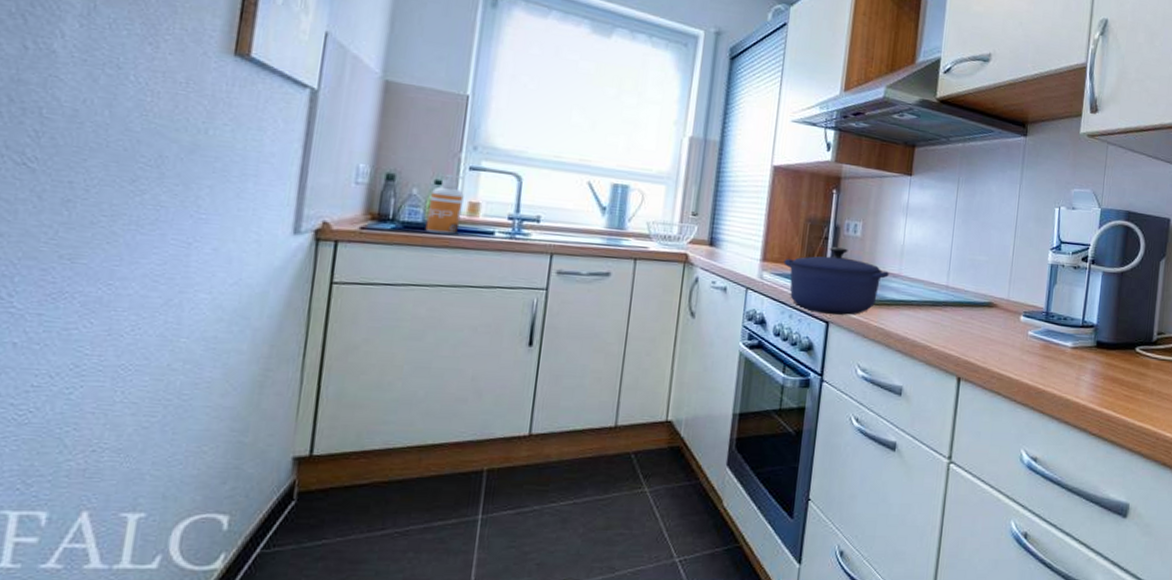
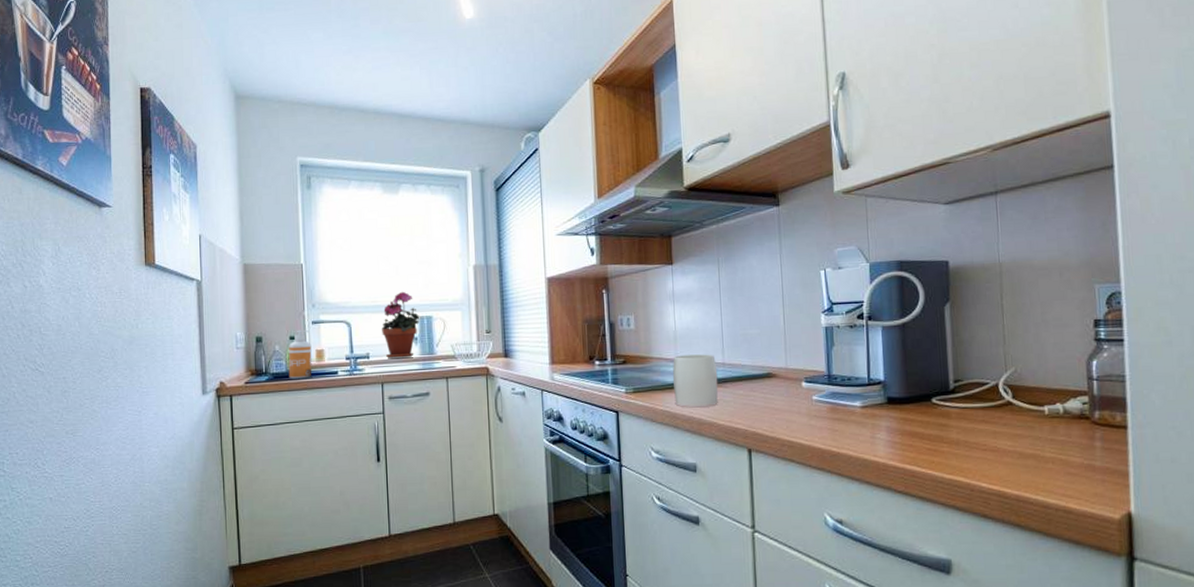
potted plant: none [561,150,615,230] -> present [382,291,421,359]
cooking pot: present [783,247,889,315] -> none [570,342,666,404]
mug: none [890,271,940,330] -> present [672,354,719,408]

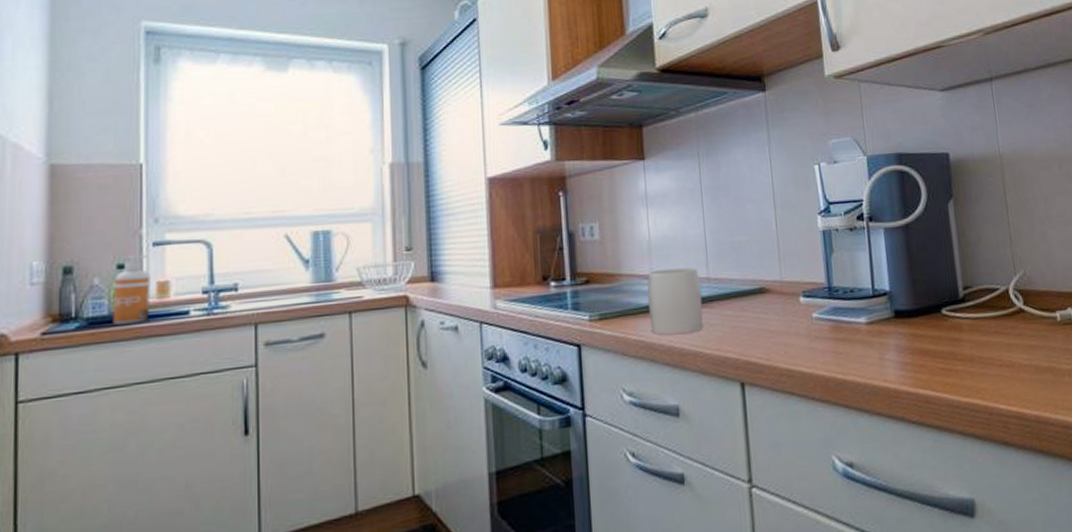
potted plant: present [382,291,421,359] -> none [258,198,316,291]

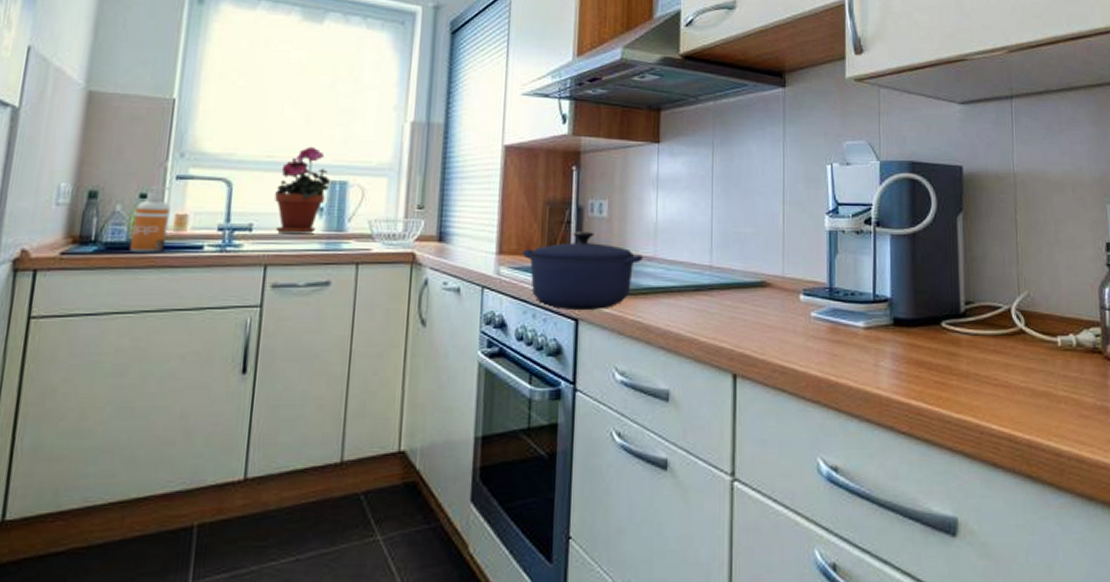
potted plant: none [258,198,316,291] -> present [275,146,333,235]
cooking pot: none [517,256,639,337] -> present [522,231,643,310]
mug: present [647,267,703,336] -> none [648,253,703,319]

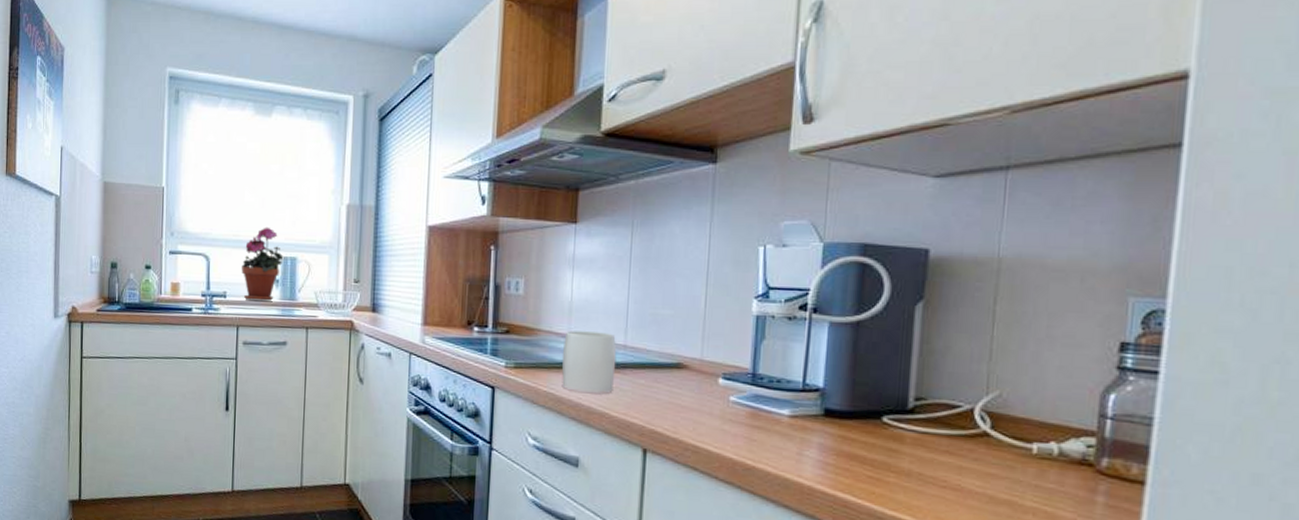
soap dispenser: present [129,185,171,252] -> none [141,259,167,312]
cooking pot: present [522,231,643,310] -> none [445,307,557,380]
mug: none [648,253,703,319] -> present [561,330,617,395]

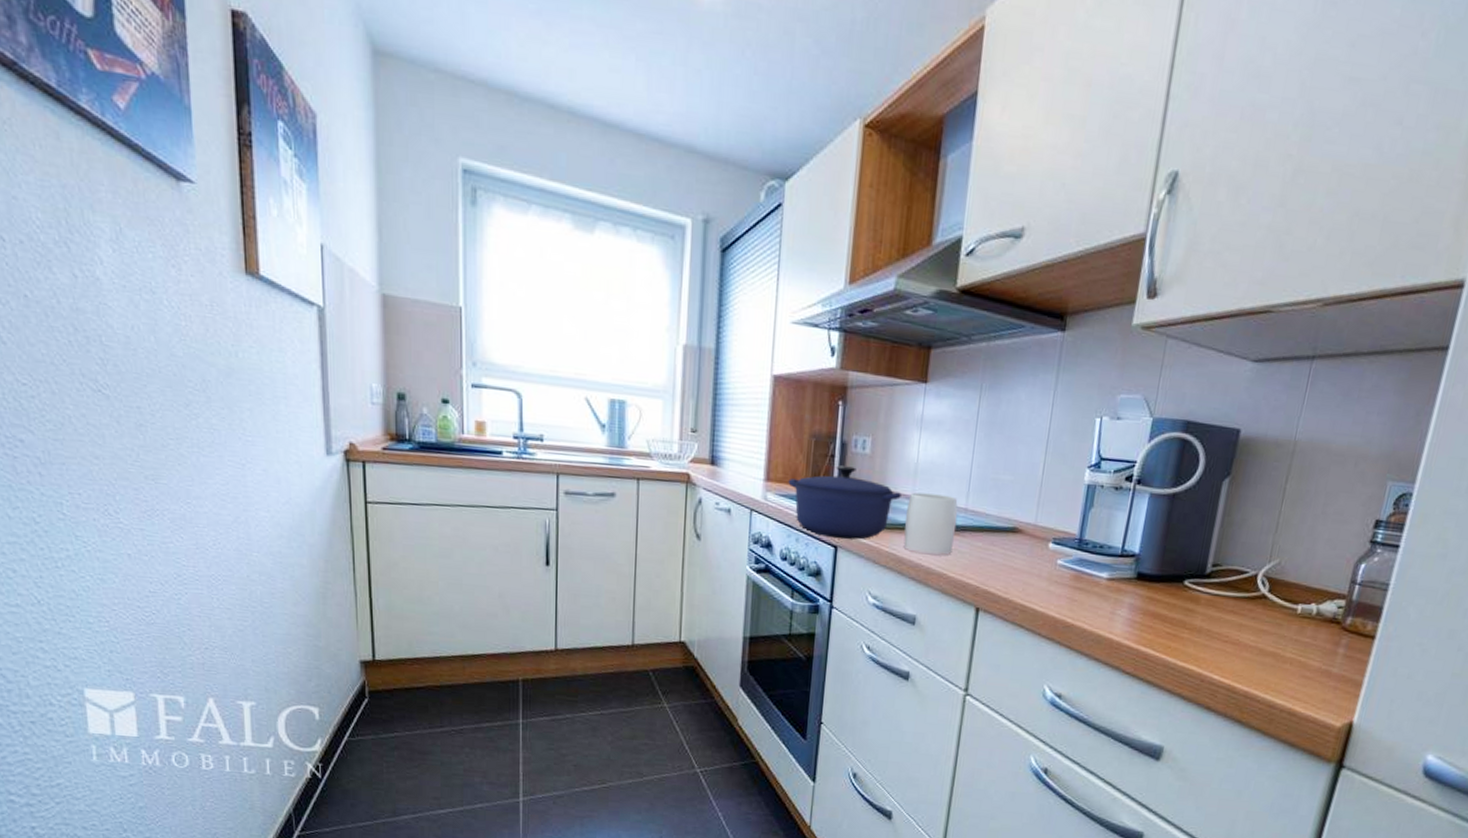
potted plant: present [241,227,285,302] -> none [561,363,612,449]
cooking pot: none [445,307,557,380] -> present [788,465,901,540]

